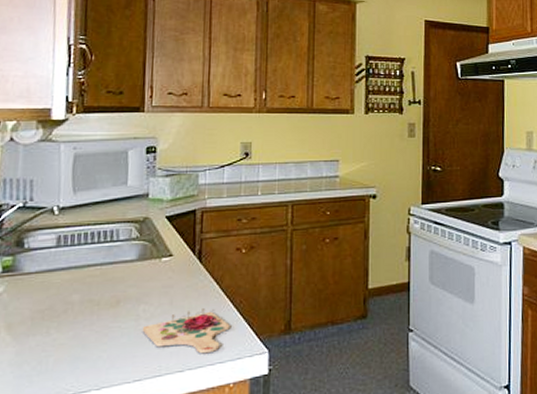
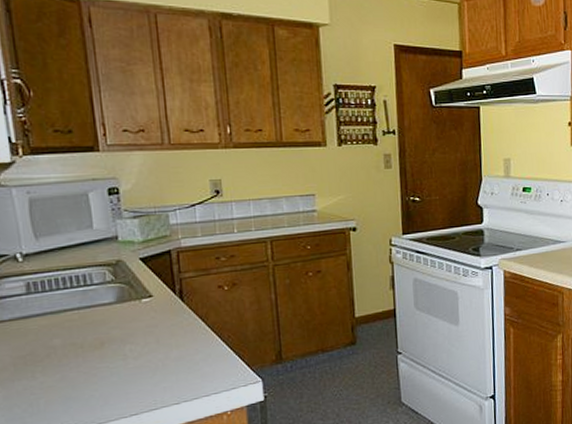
cutting board: present [142,308,230,354] -> none [131,345,221,387]

